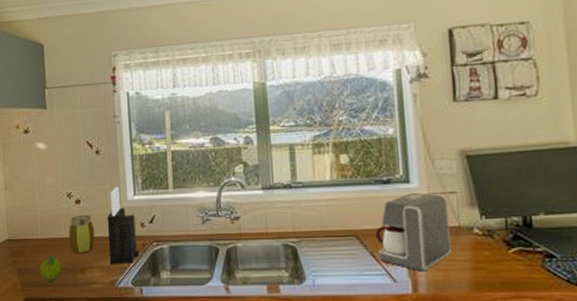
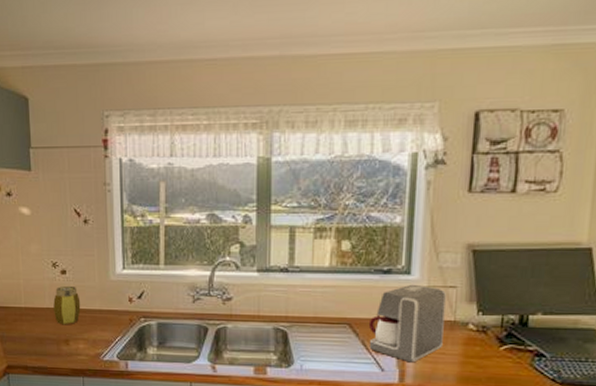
fruit: present [39,255,62,281] -> none [22,324,46,350]
knife block: present [107,186,140,265] -> none [93,259,127,338]

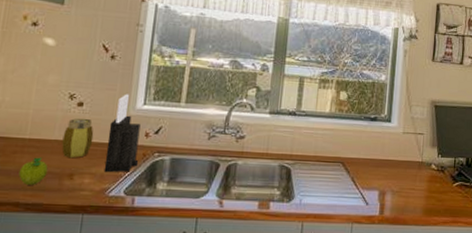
fruit: none [22,324,46,350] -> present [18,157,48,185]
knife block: none [93,259,127,338] -> present [104,94,141,173]
coffee maker: present [368,284,446,363] -> none [357,130,416,197]

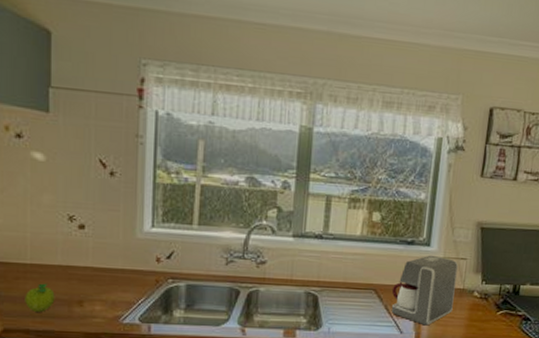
jar: present [61,118,94,159] -> none [67,241,100,285]
knife block: present [104,94,141,173] -> none [115,215,152,300]
coffee maker: none [357,130,416,197] -> present [391,255,458,326]

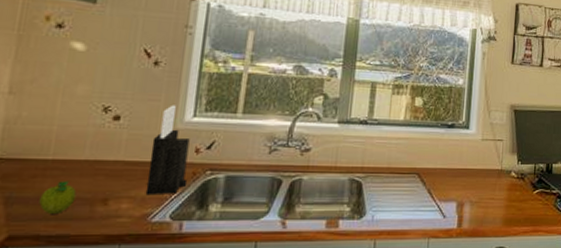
knife block: none [115,215,152,300] -> present [145,105,190,196]
coffee maker: present [391,255,458,326] -> none [434,137,495,208]

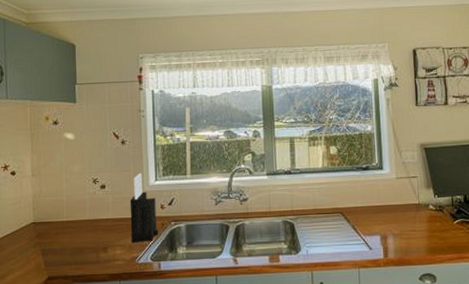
fruit: present [39,181,77,214] -> none [63,235,86,260]

